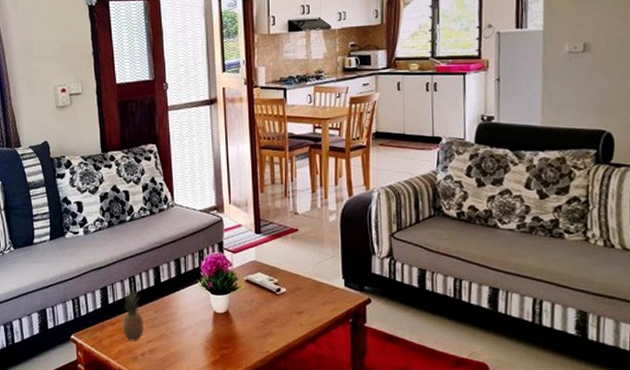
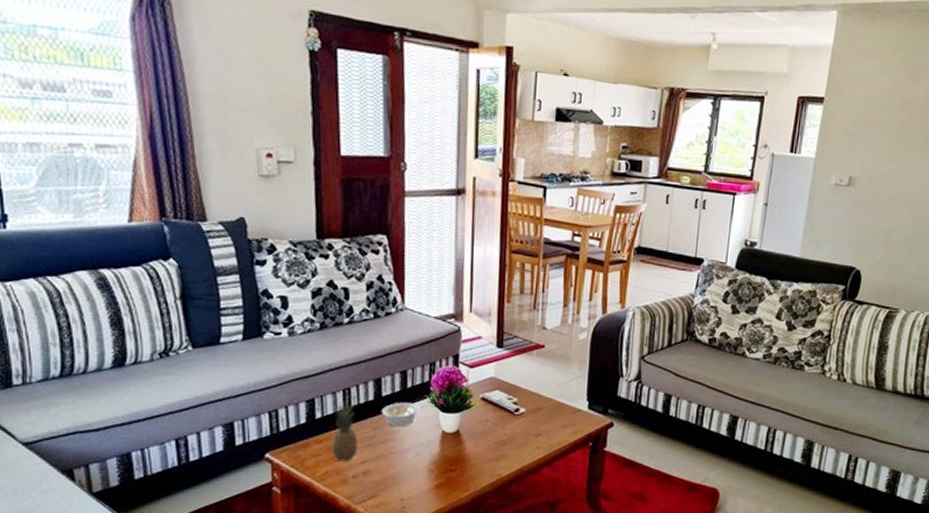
legume: none [161,287,199,309] -> present [381,402,427,427]

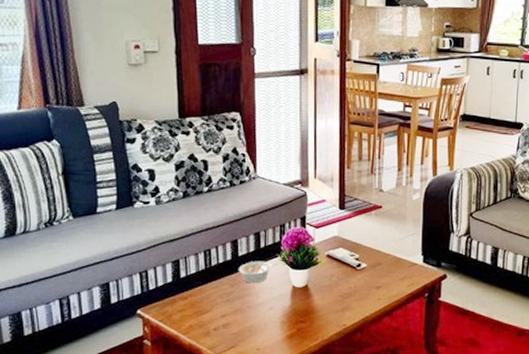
fruit: present [331,401,359,462] -> none [195,261,219,316]

